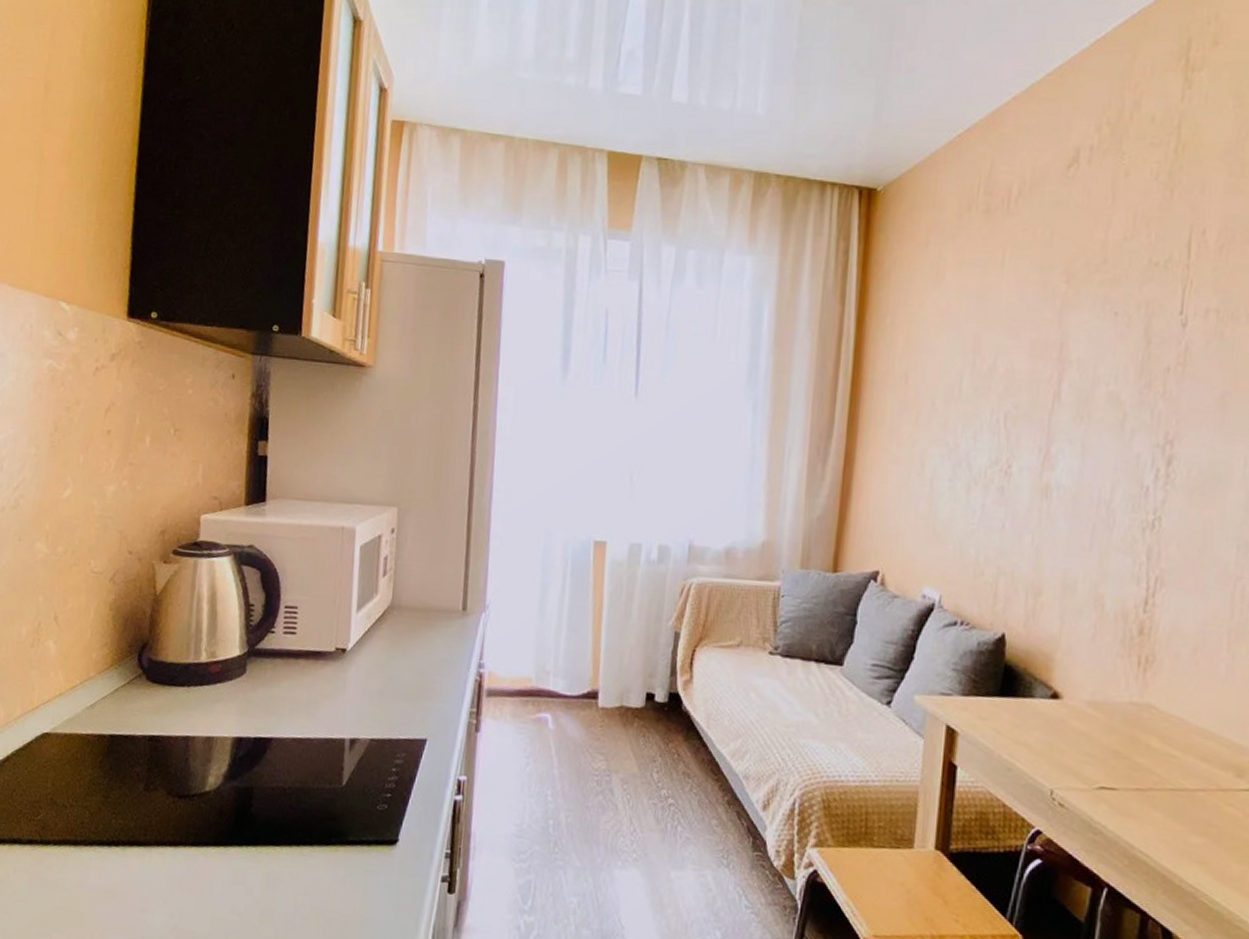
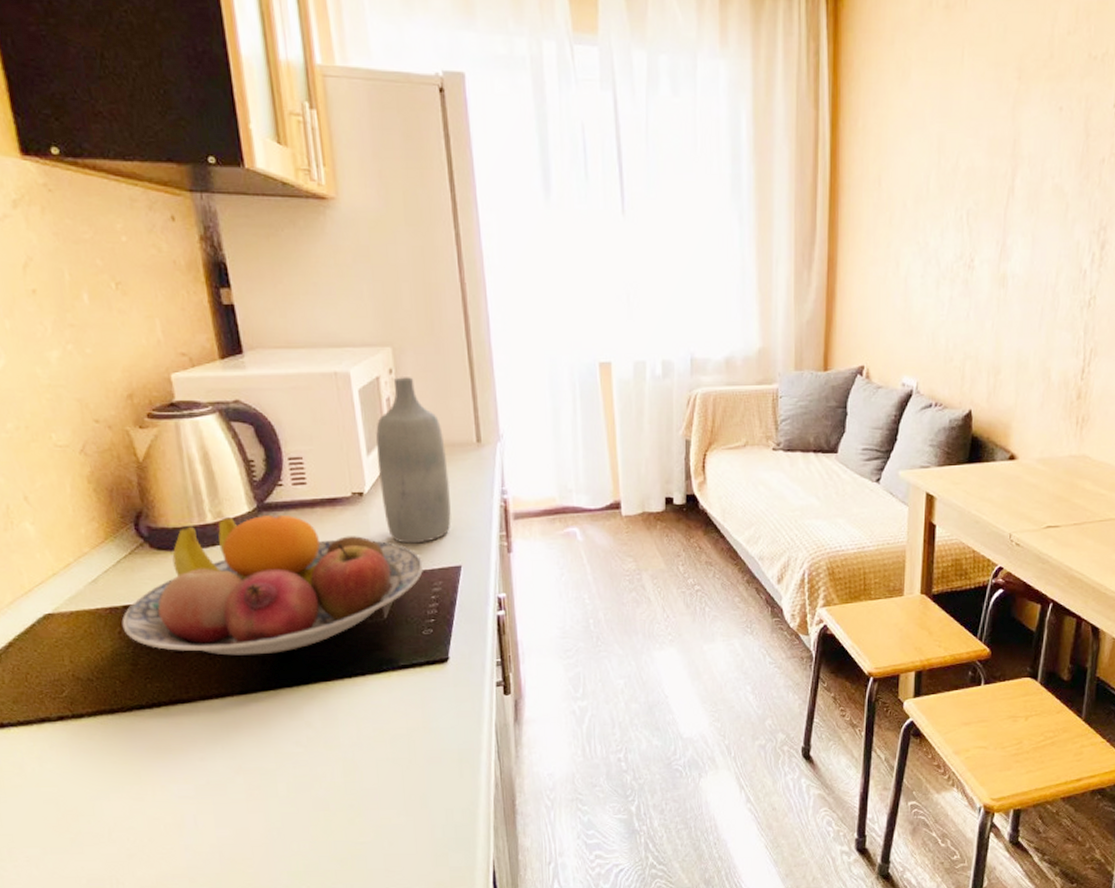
fruit bowl: none [104,657,391,807] -> present [121,514,424,656]
bottle: none [362,537,431,710] -> present [376,377,451,544]

